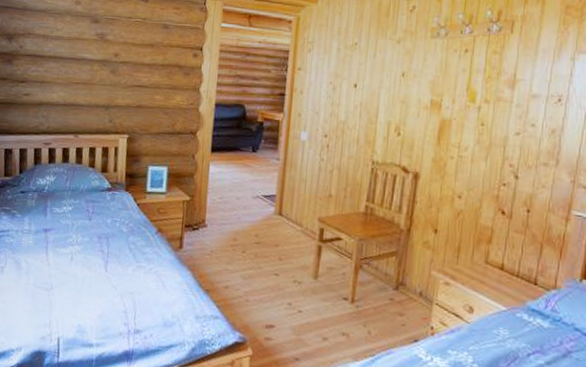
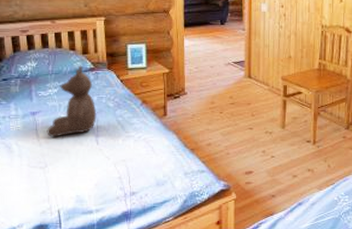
teddy bear: none [56,184,109,258] -> present [47,65,97,137]

